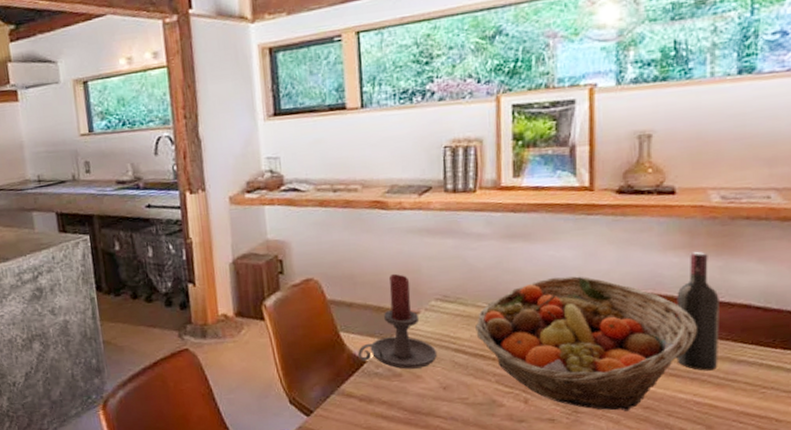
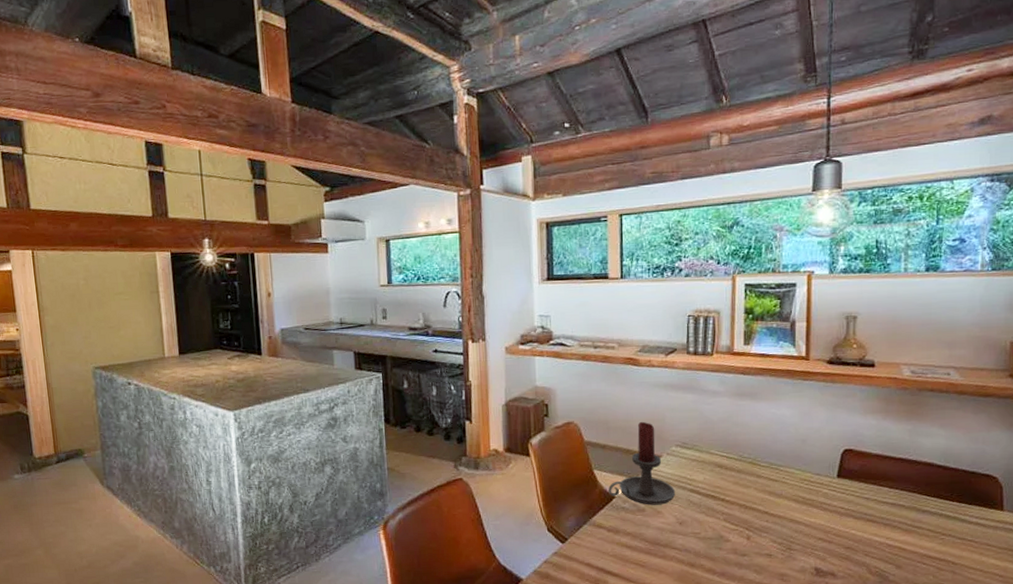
fruit basket: present [475,276,697,411] -> none [708,431,890,550]
wine bottle: present [676,251,719,371] -> none [873,416,908,518]

